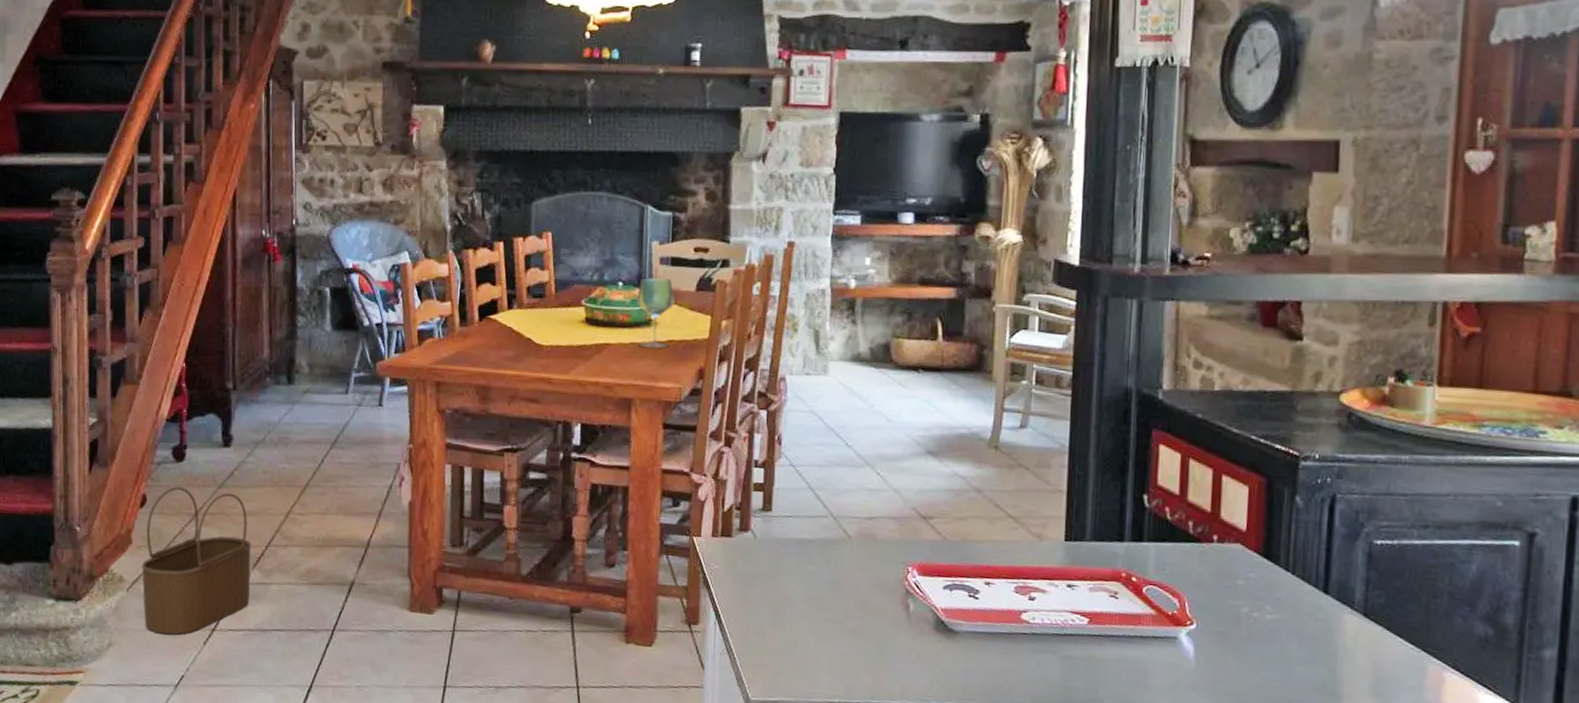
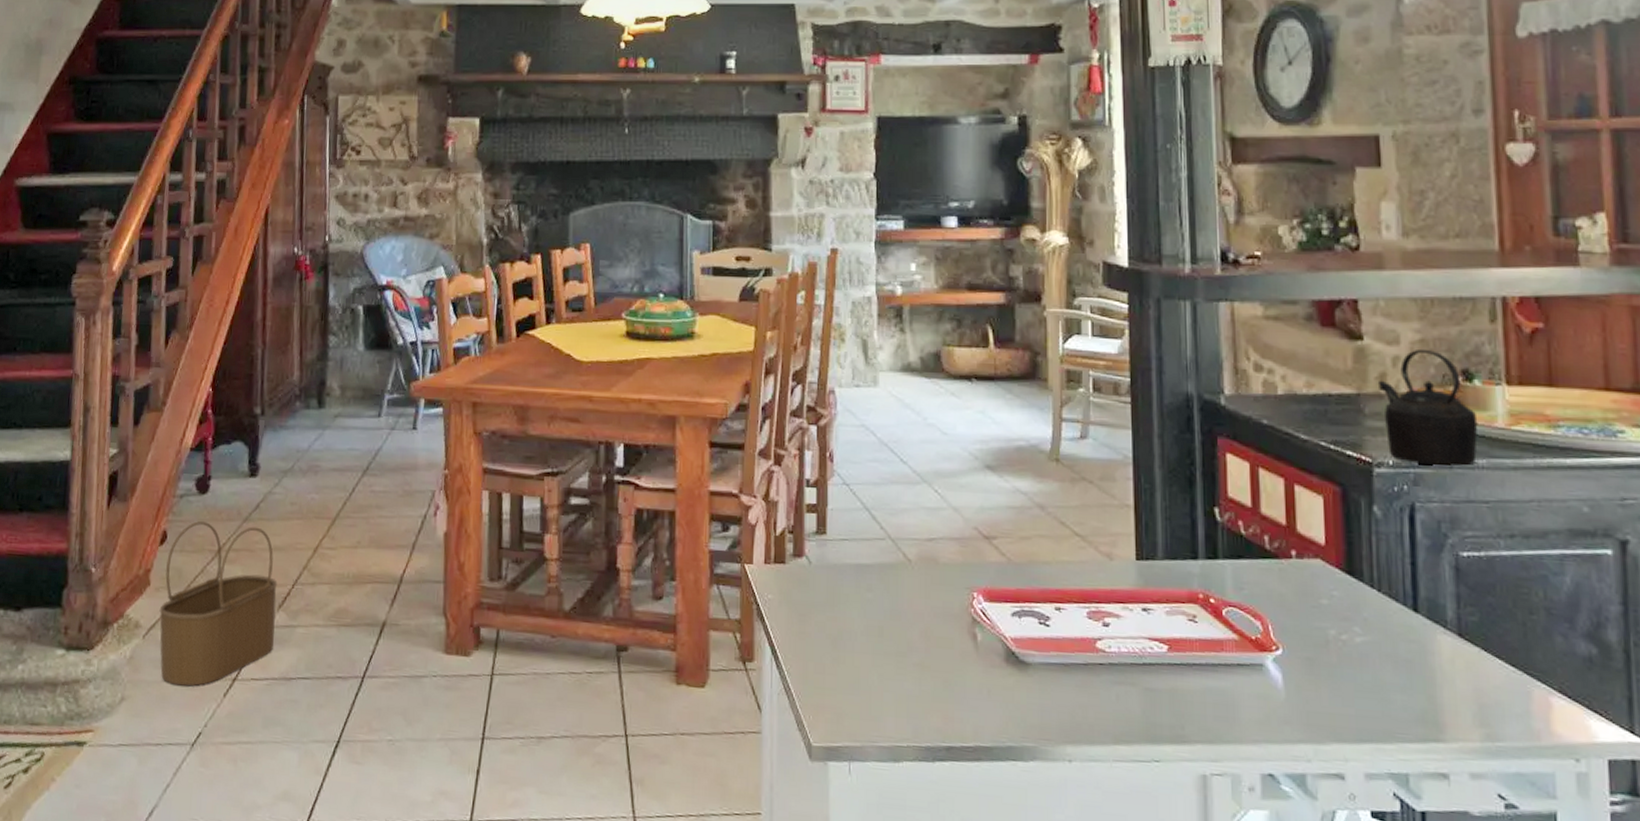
wine glass: present [637,278,675,350] -> none [678,289,717,363]
kettle: none [1312,350,1406,462] -> present [1377,348,1478,467]

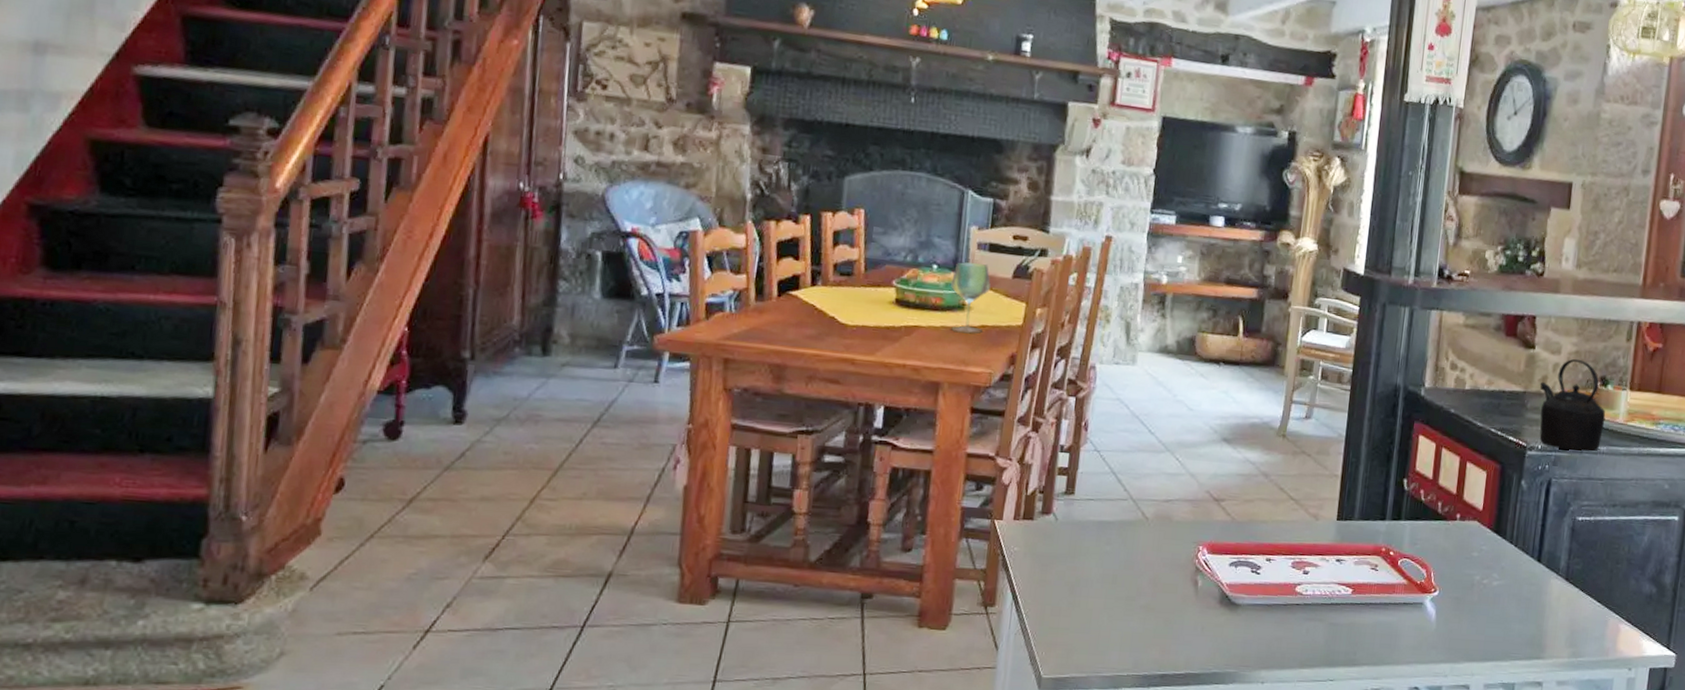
wicker basket: present [159,521,278,686] -> none [332,469,485,639]
wine glass: none [678,289,717,363] -> present [951,262,991,334]

